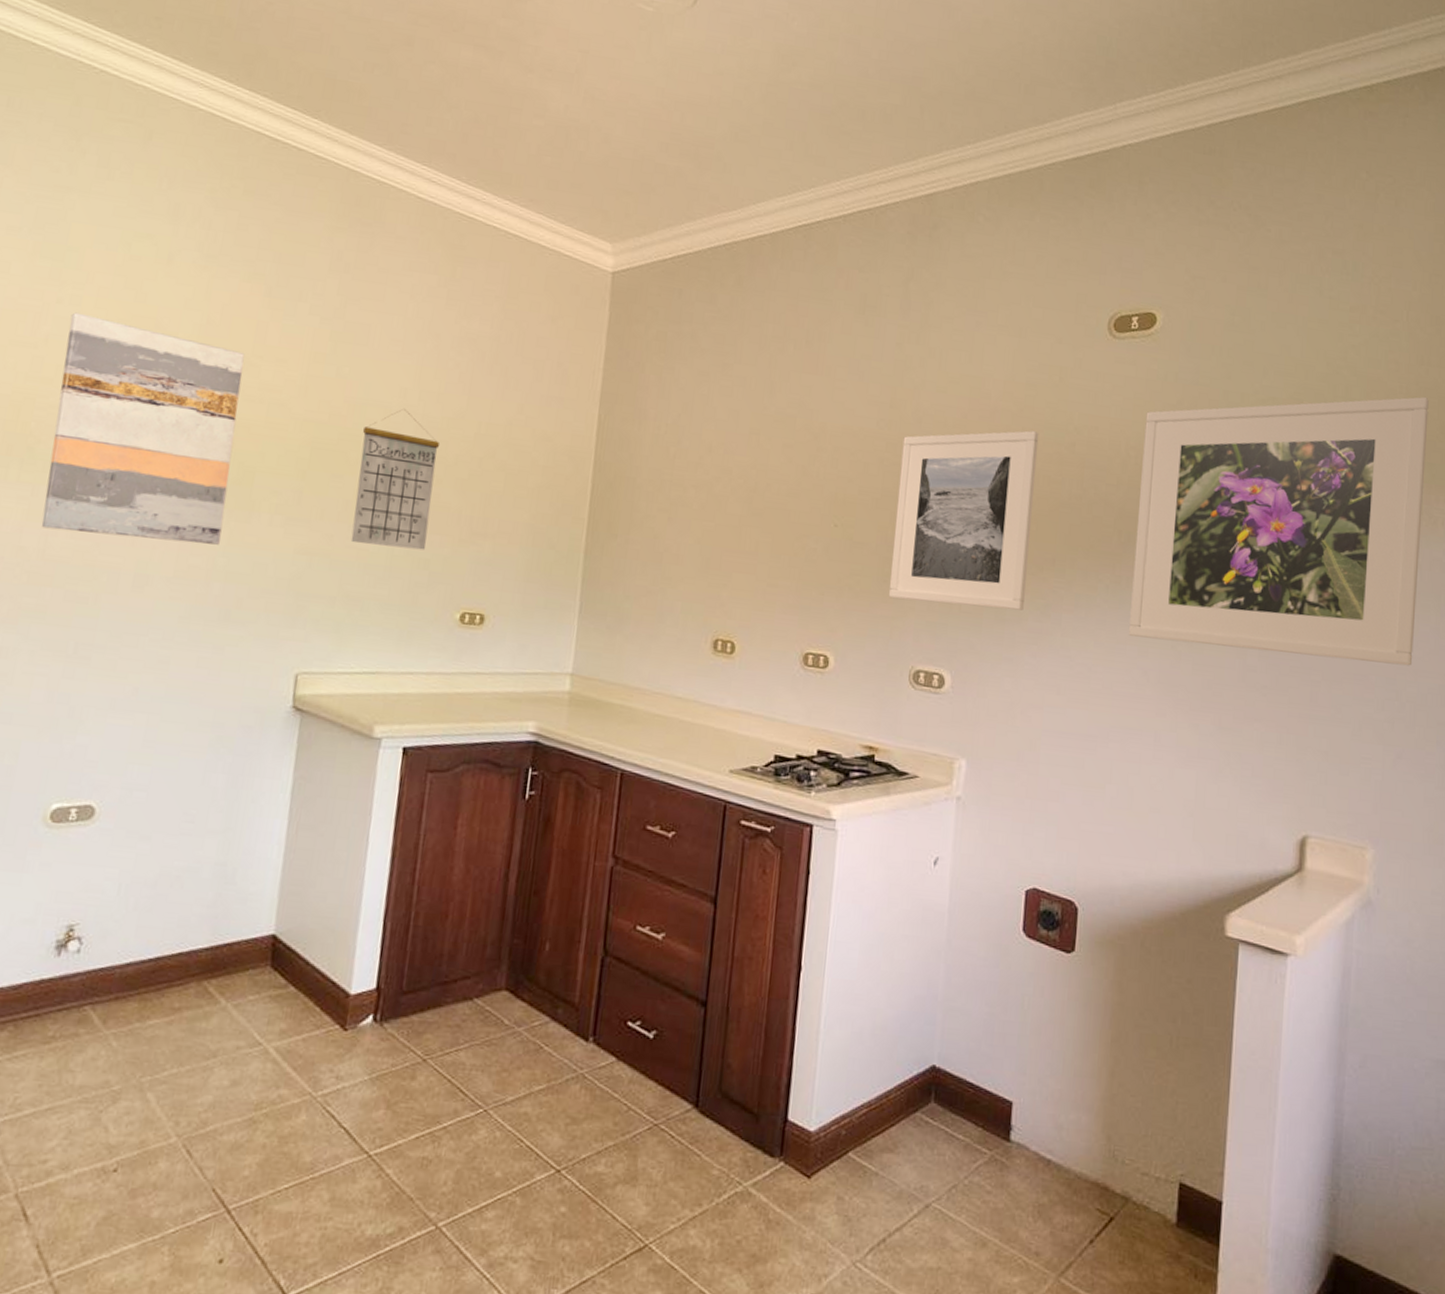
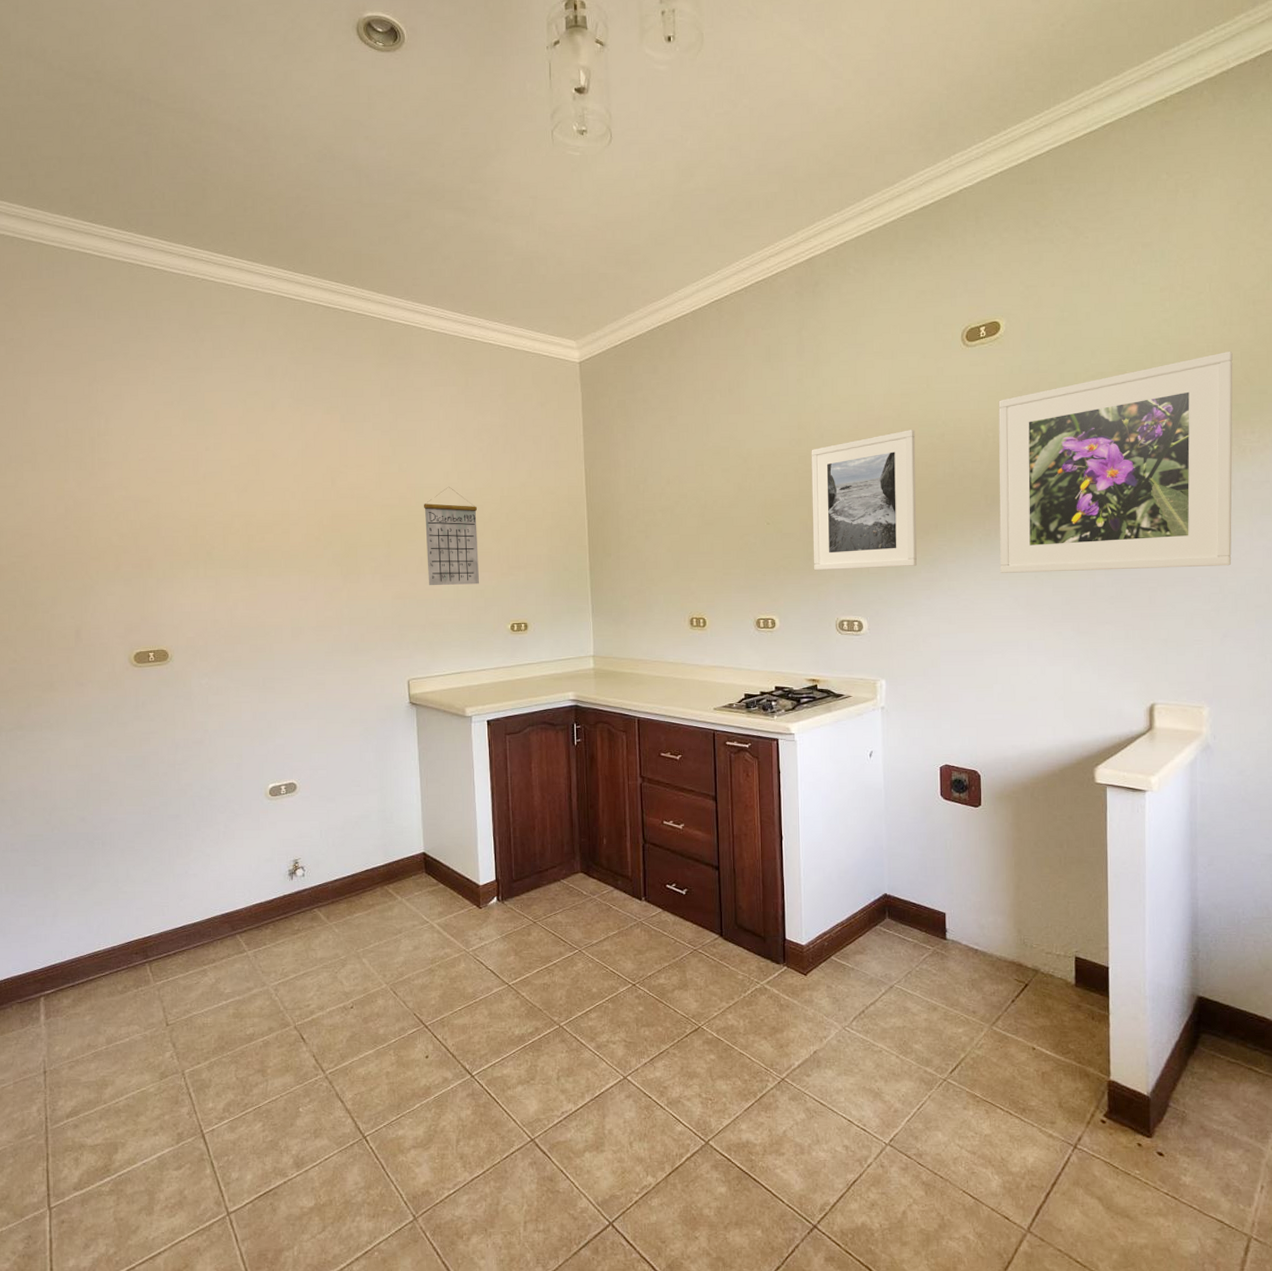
wall art: present [41,312,245,545] -> none [217,455,343,605]

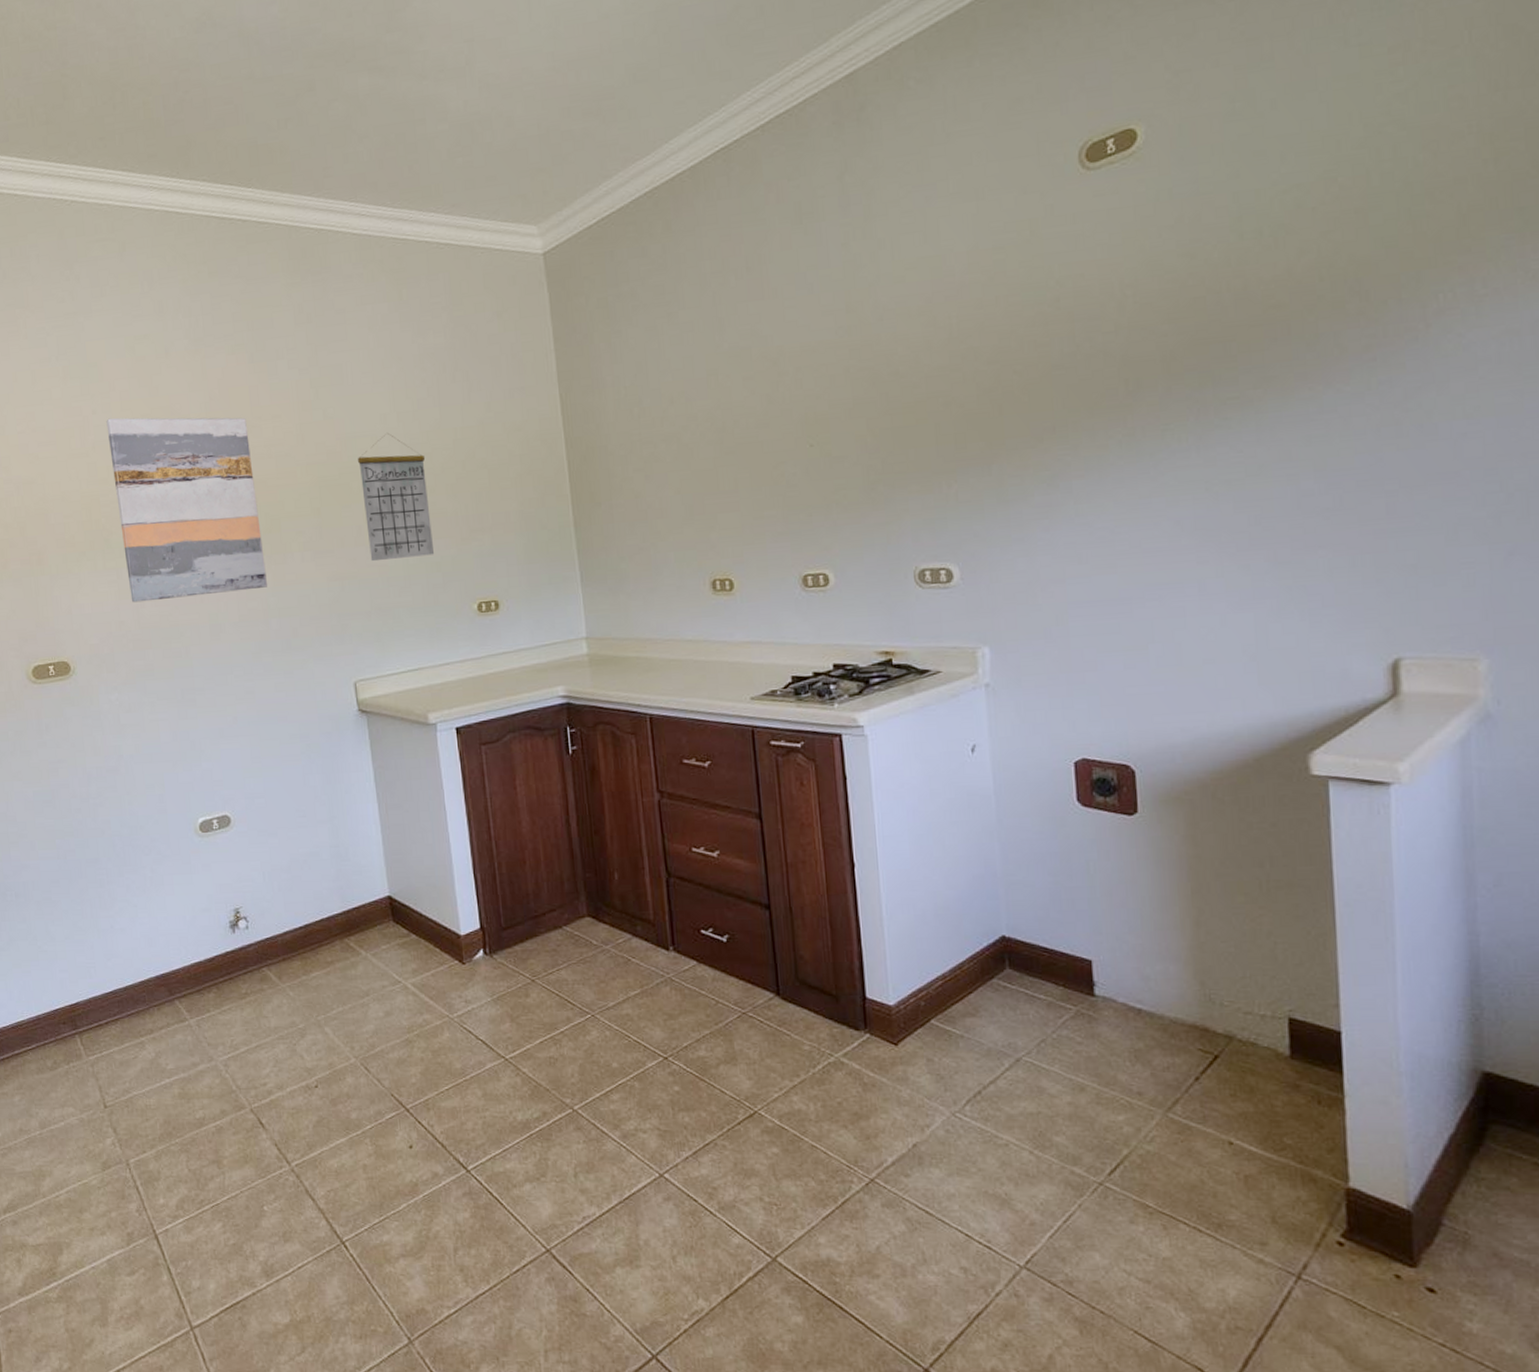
wall art: none [217,455,343,605] -> present [106,417,268,603]
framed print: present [811,430,917,571] -> none [866,297,1027,505]
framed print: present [998,352,1233,573] -> none [1139,129,1519,488]

